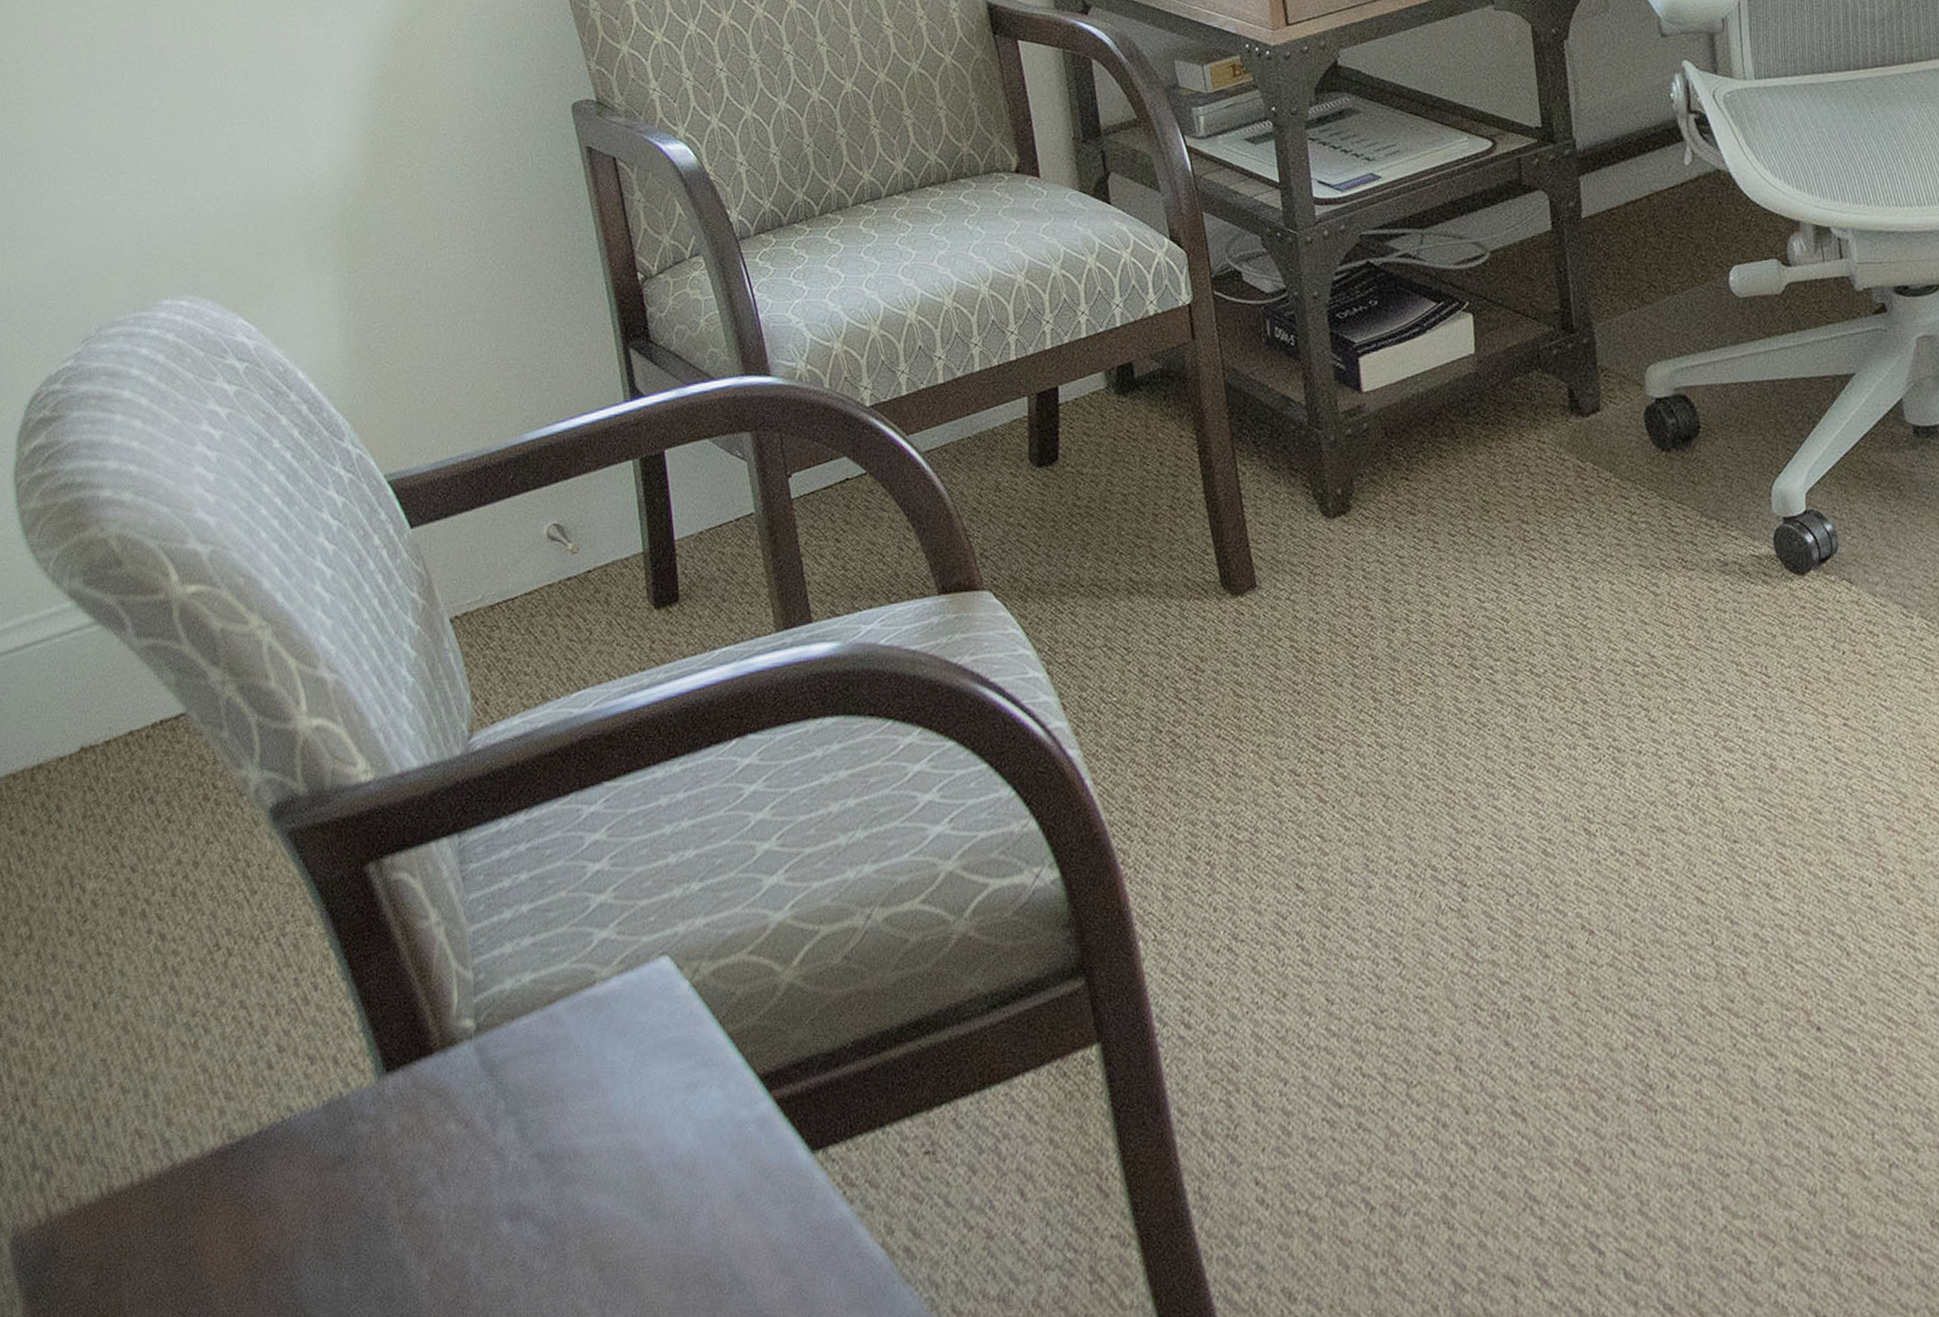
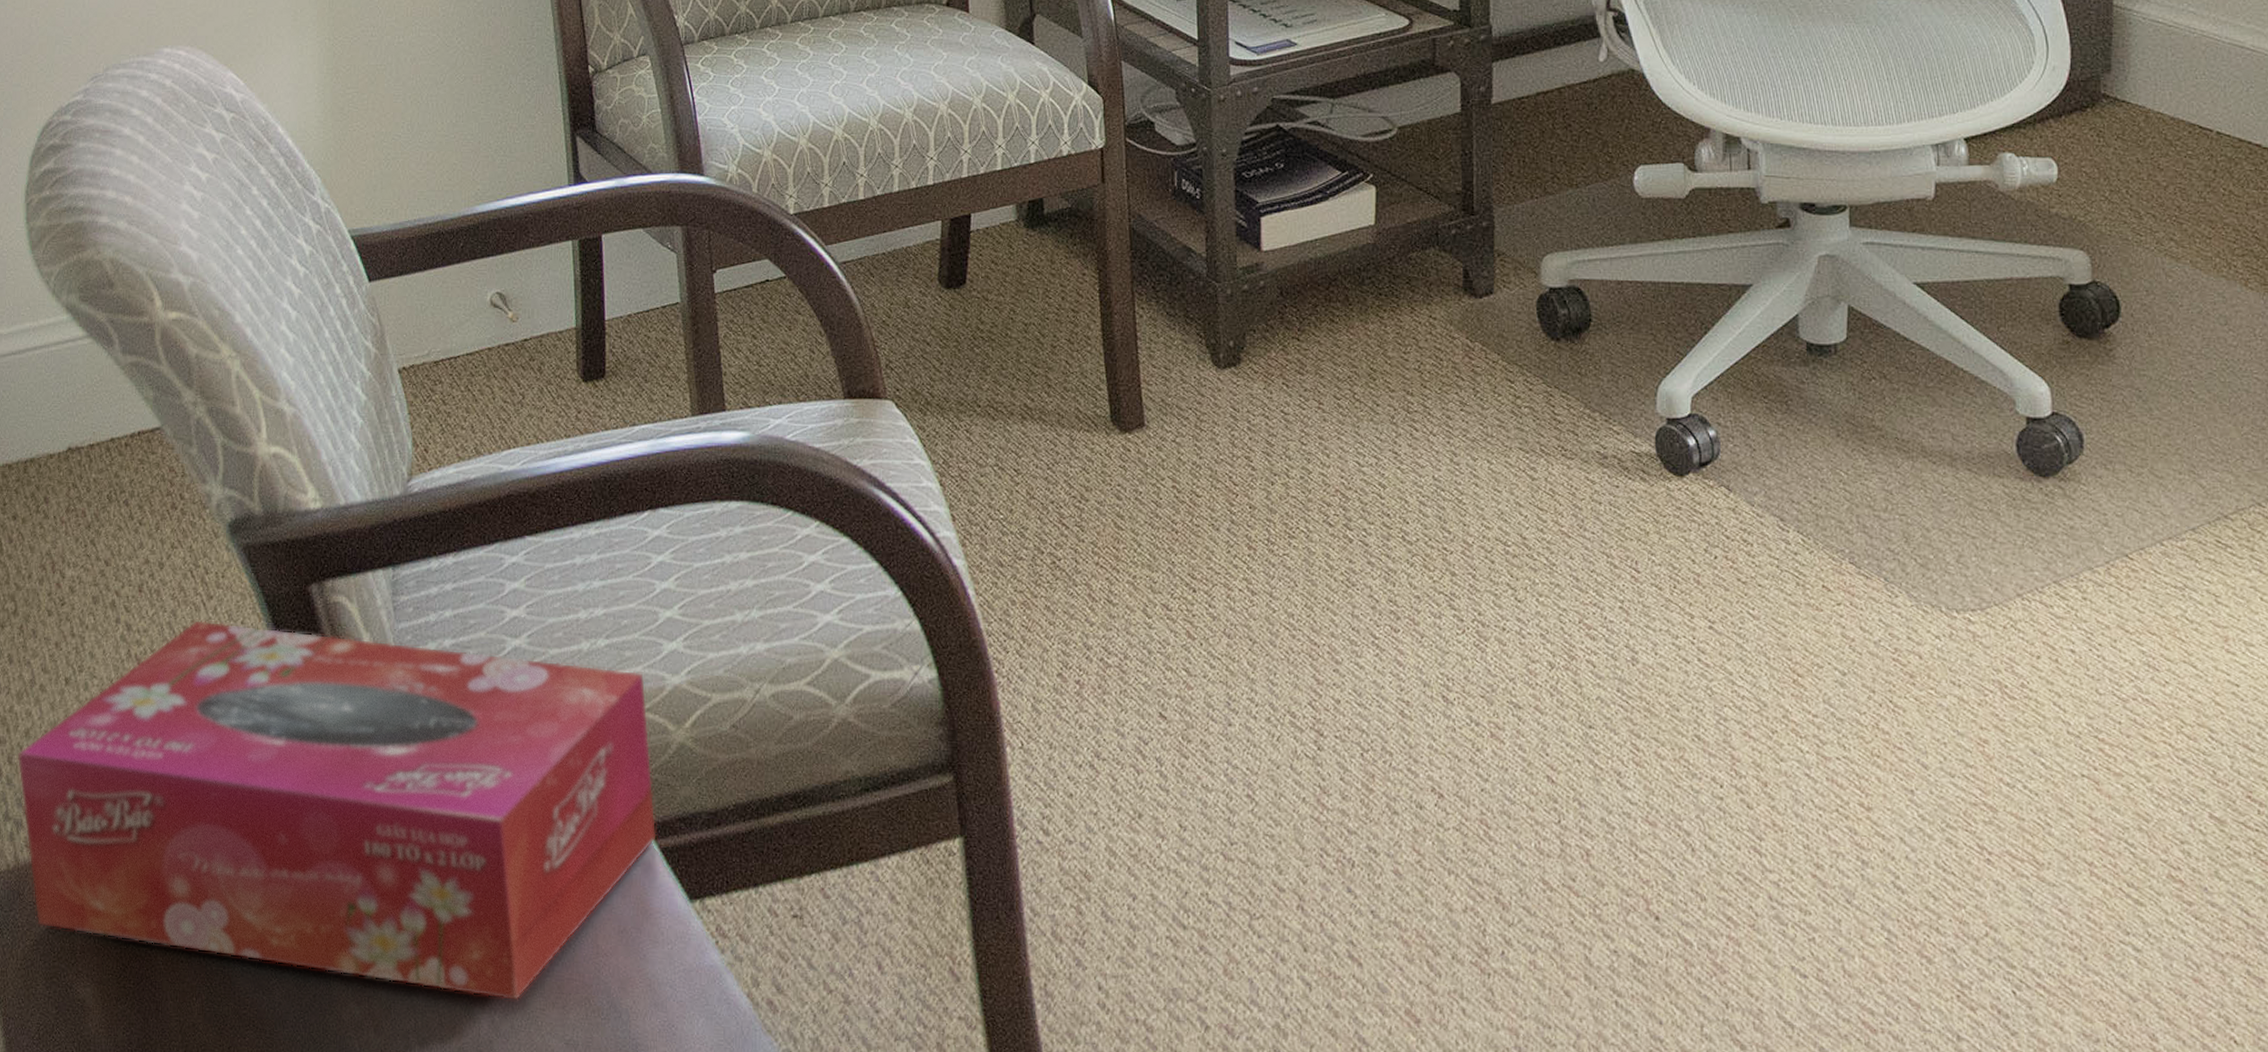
tissue box: none [42,912,771,1290] -> present [17,620,657,1002]

